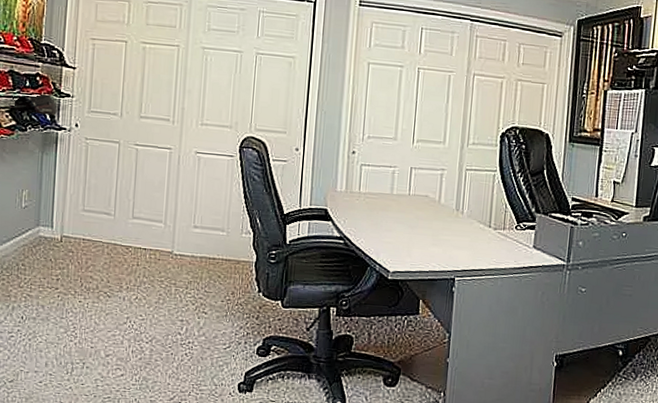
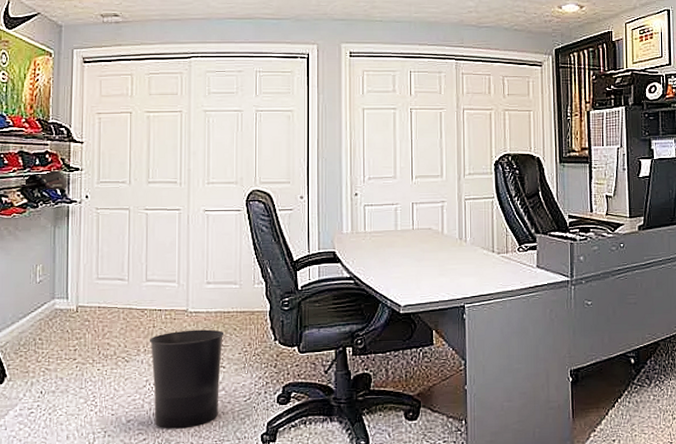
waste bin: none [132,272,209,368] -> present [149,329,225,428]

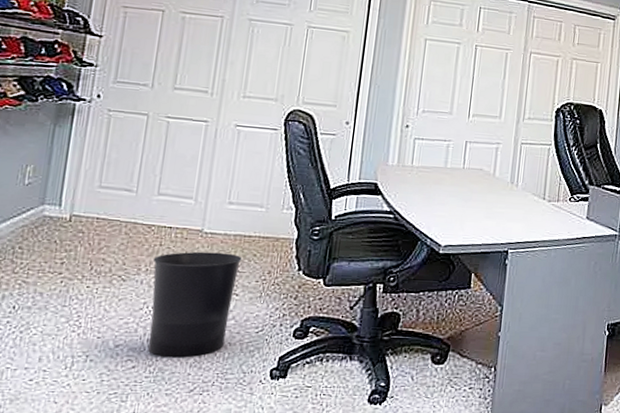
baseball glove: present [19,169,67,190] -> none [17,62,77,86]

